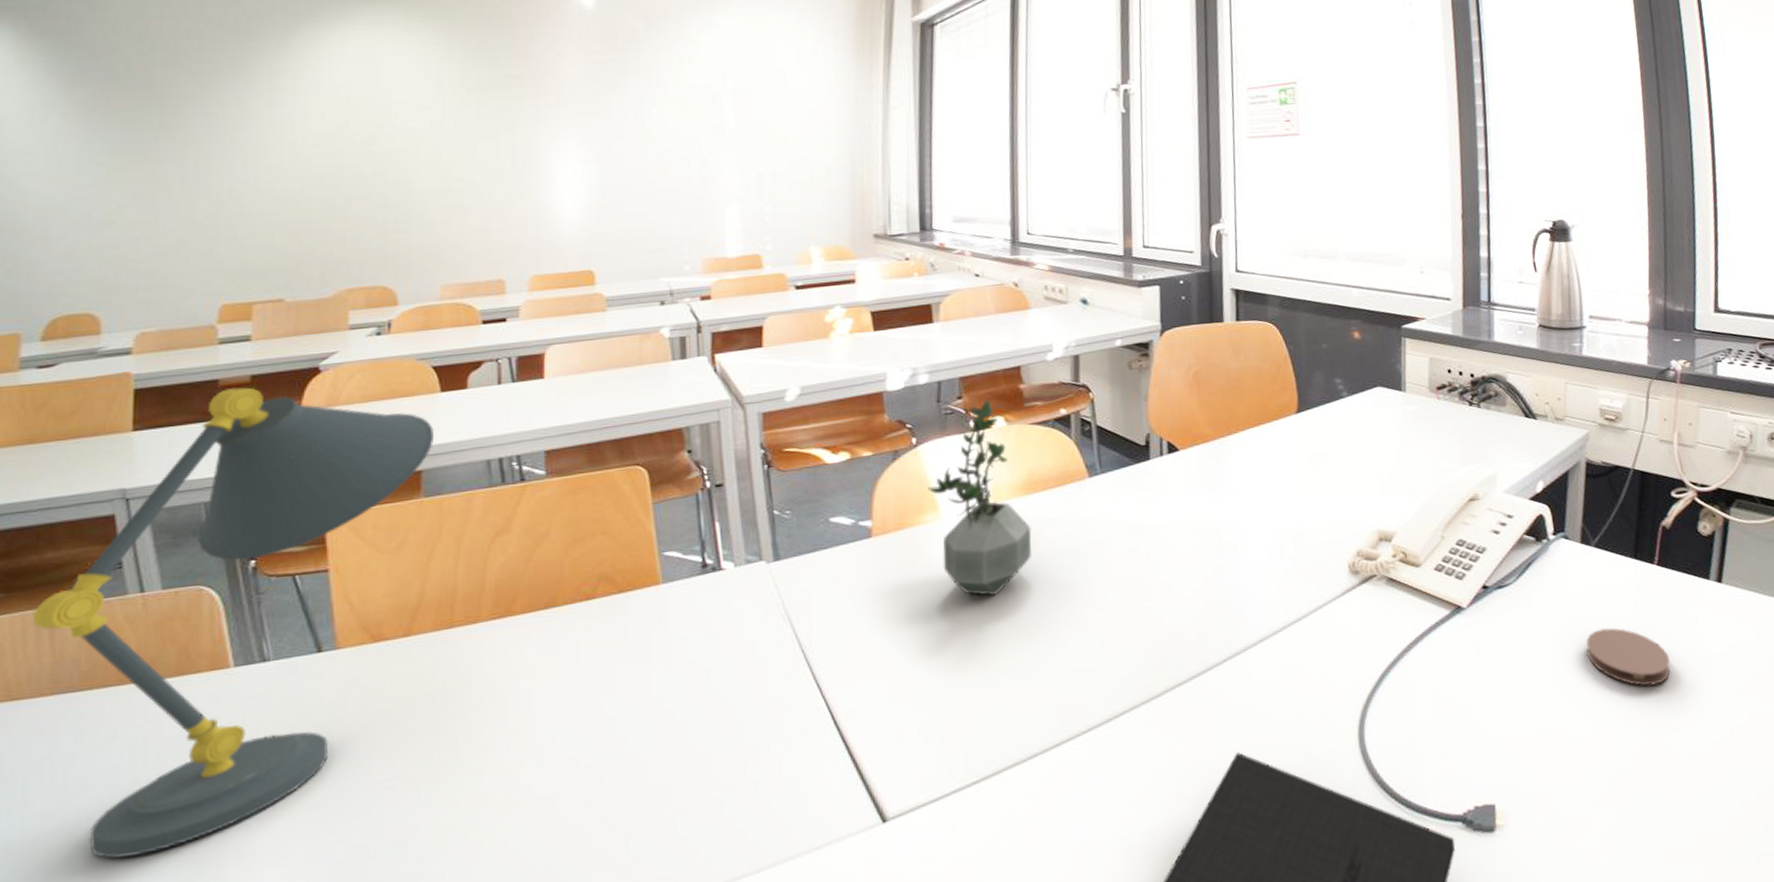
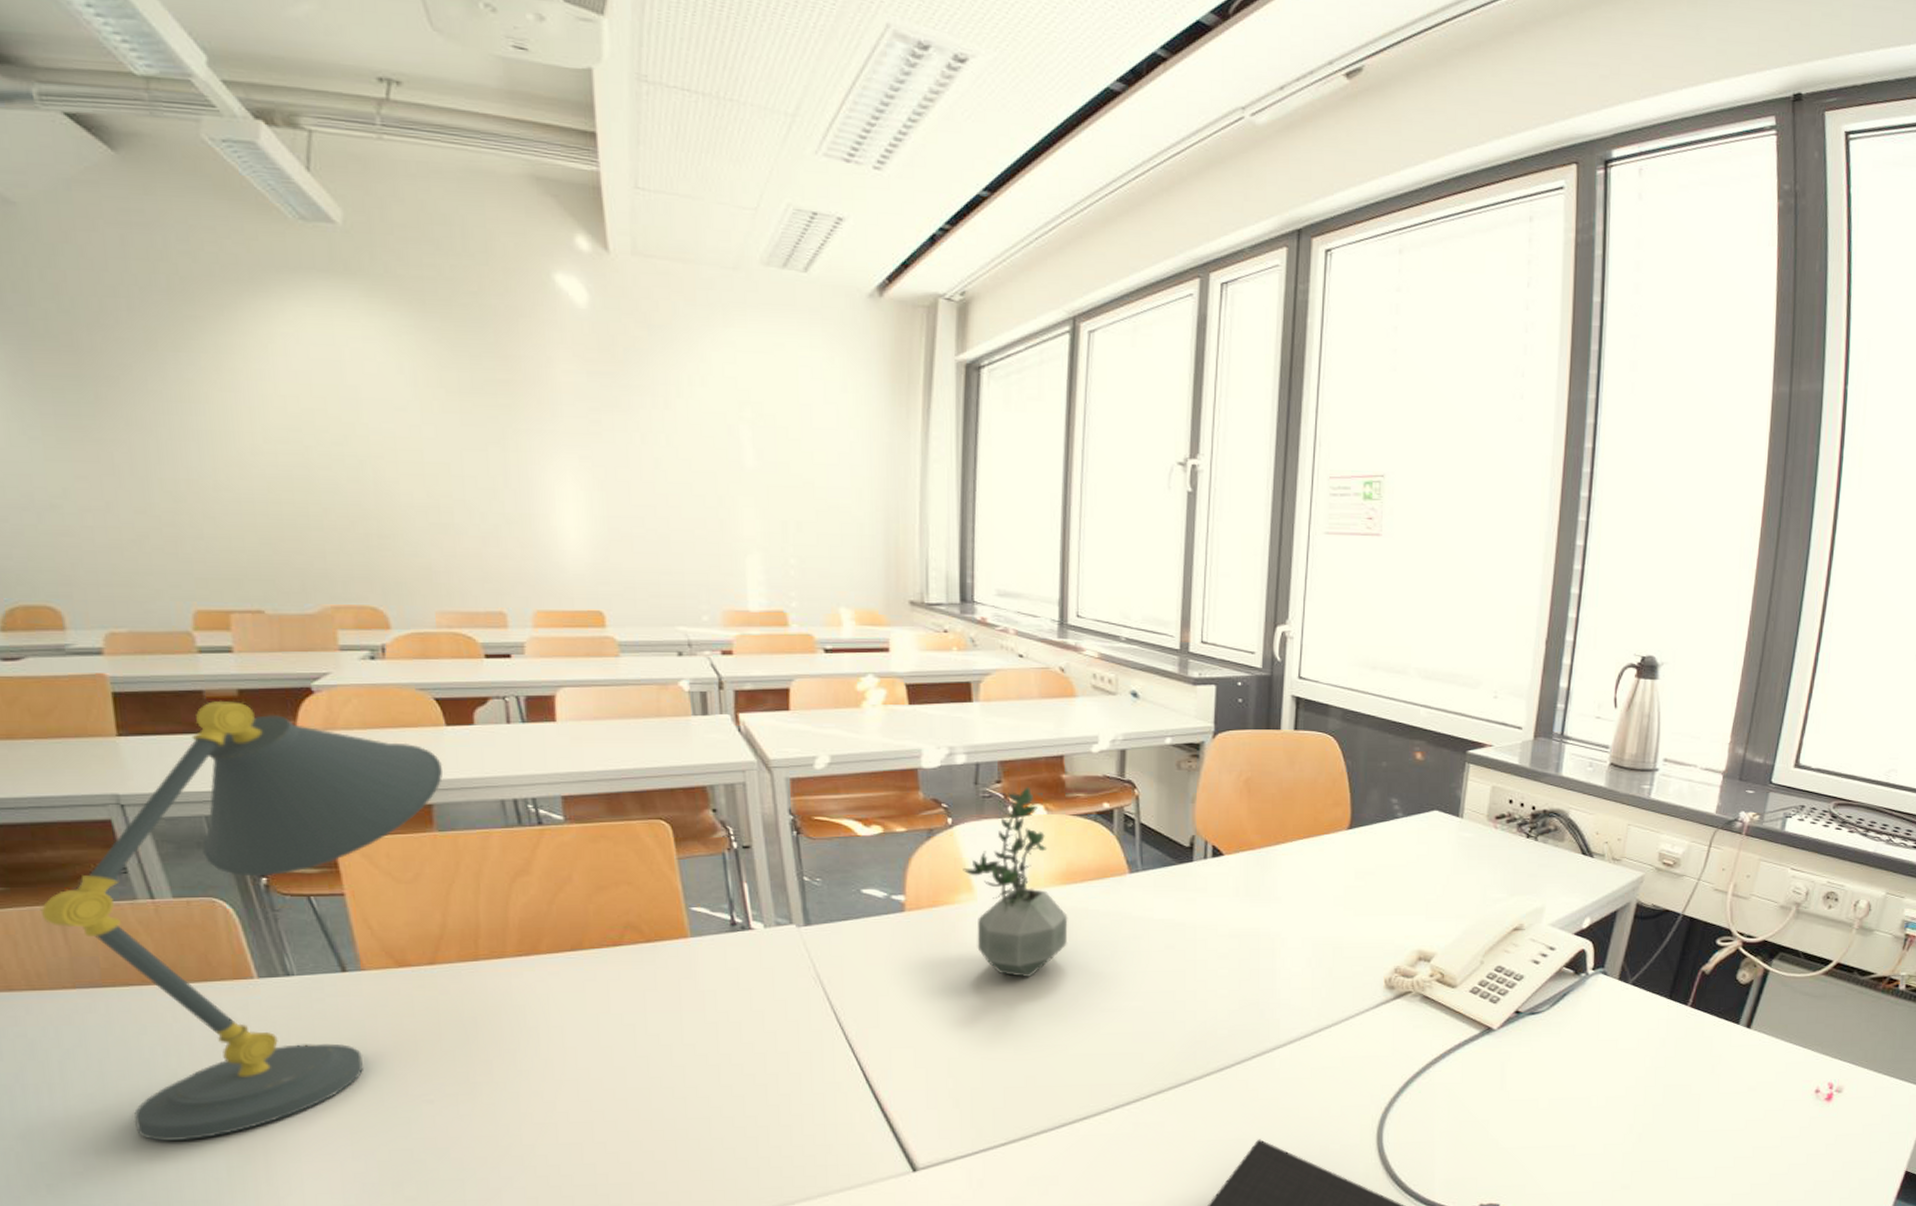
coaster: present [1586,628,1671,686] -> none [1608,1060,1688,1115]

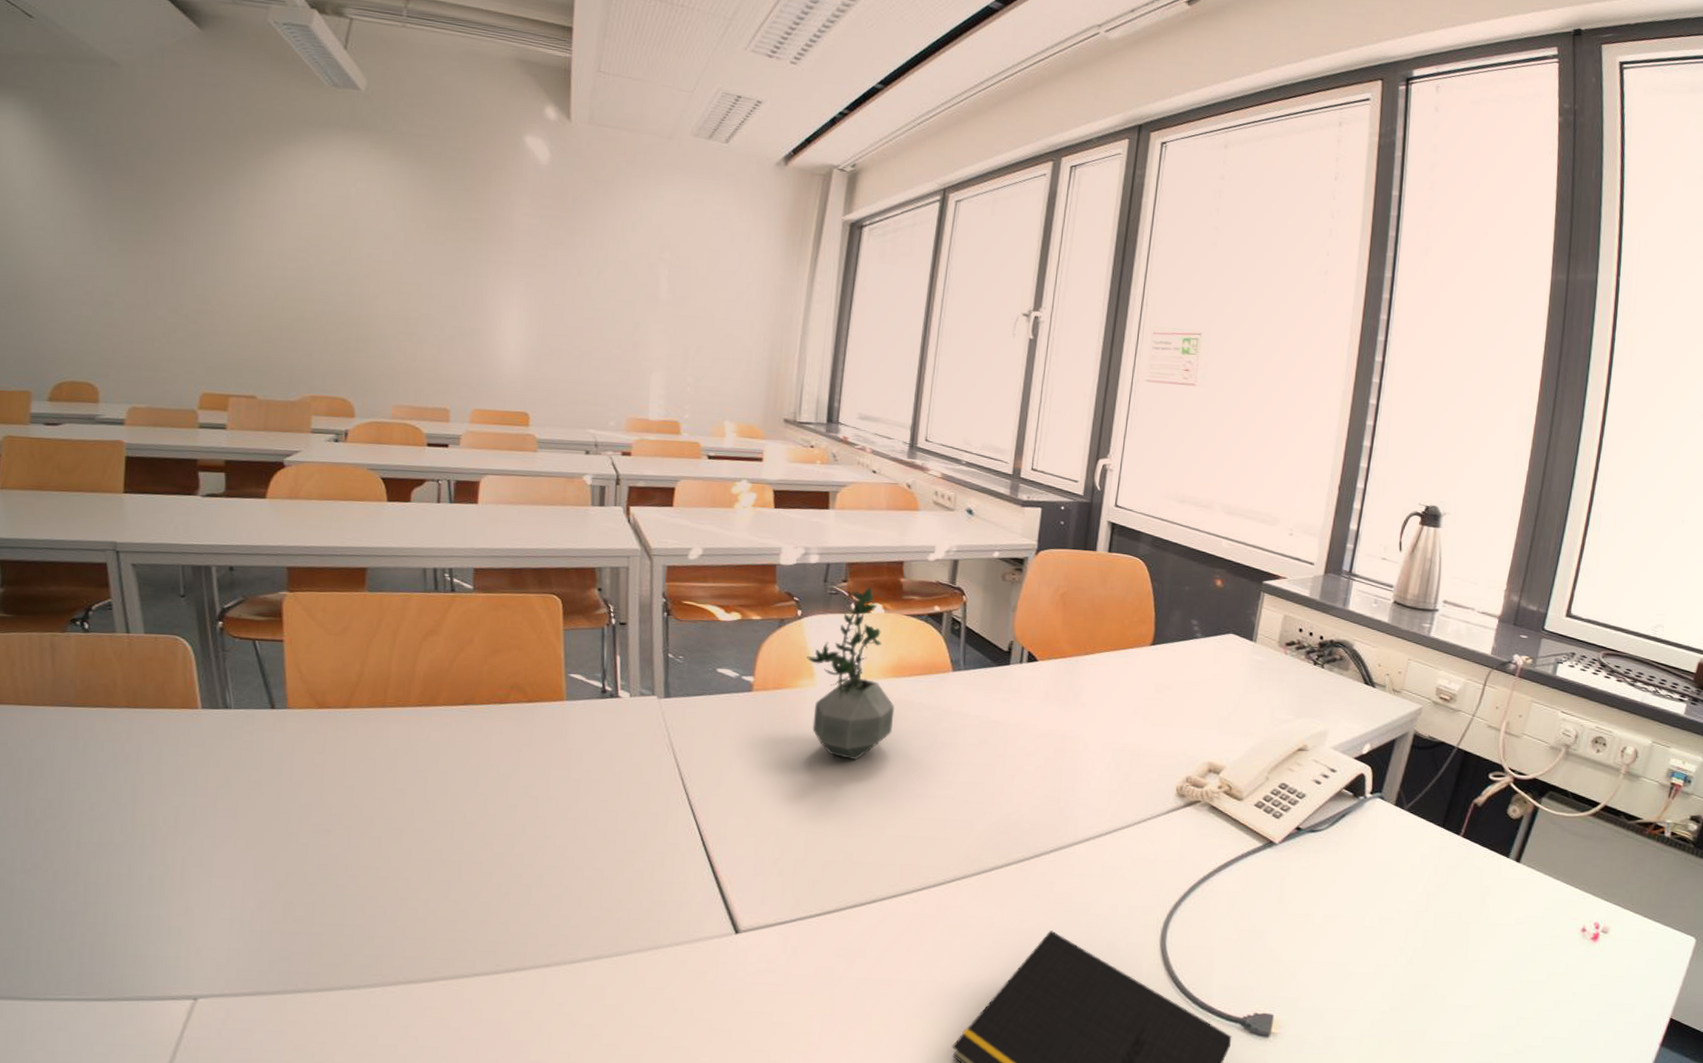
desk lamp: present [41,700,444,1141] -> none [38,468,380,849]

